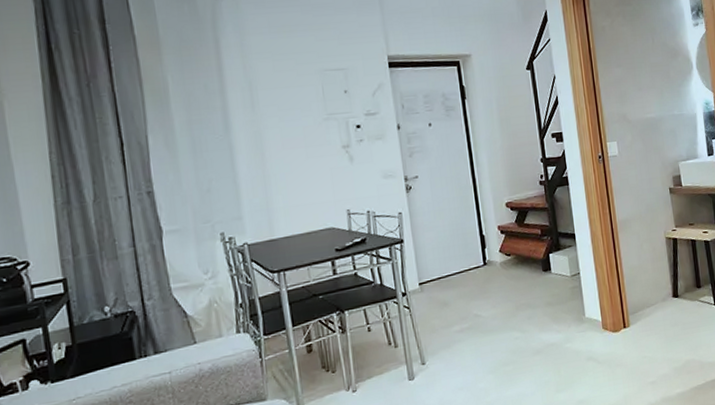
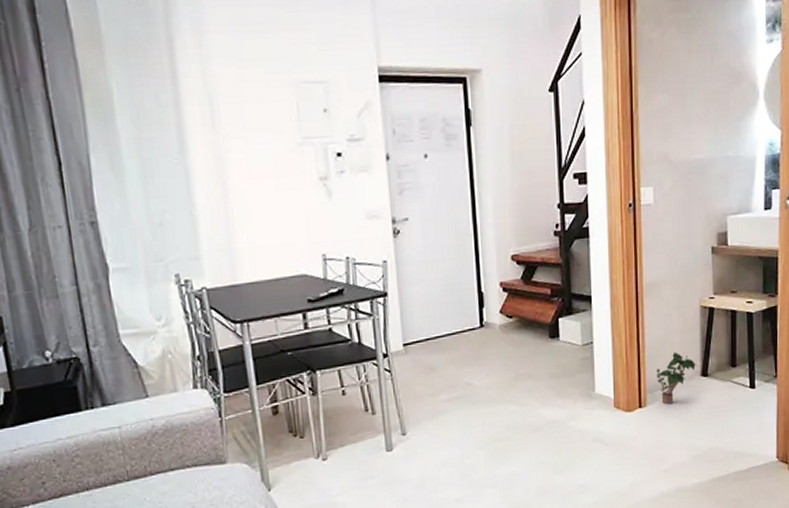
potted plant: none [635,277,668,324] -> present [657,351,697,405]

